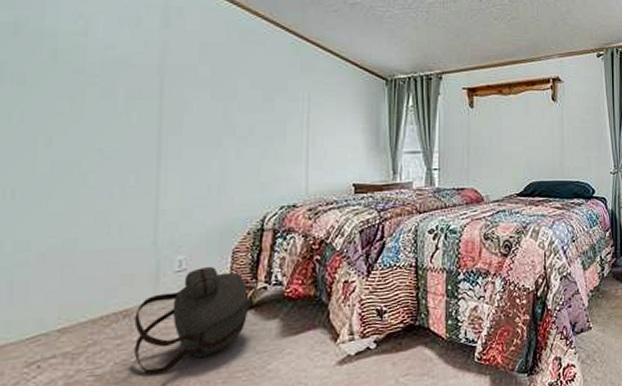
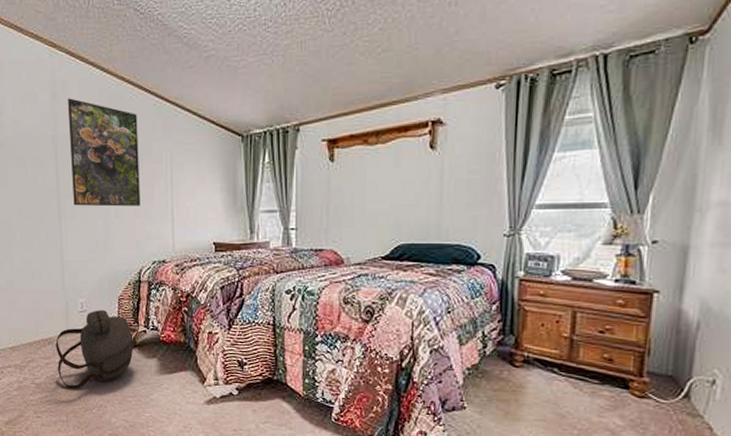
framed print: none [180,27,271,146] -> present [67,98,141,207]

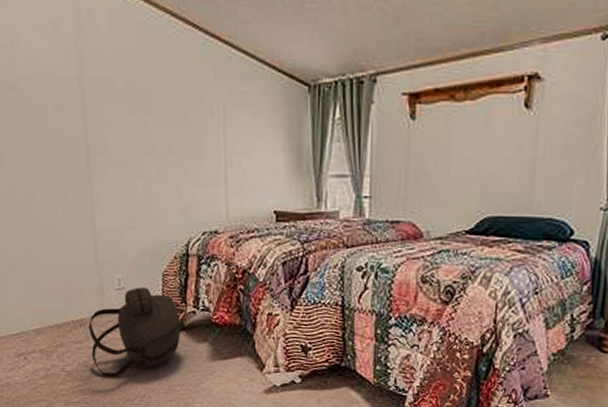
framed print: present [67,98,141,207] -> none [95,31,188,167]

